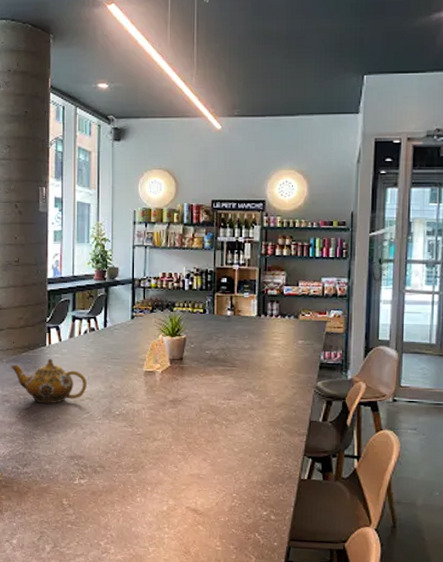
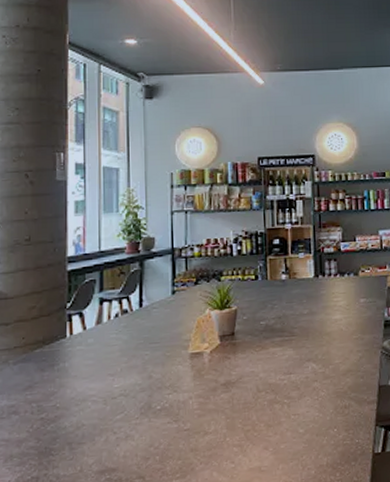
teapot: present [11,359,87,404] -> none [20,352,119,410]

